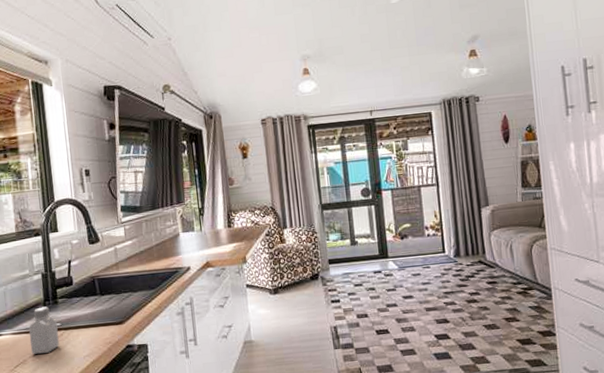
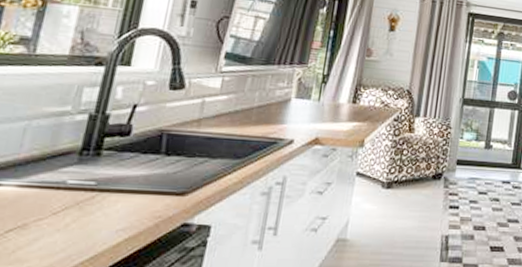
saltshaker: present [29,306,60,354] -> none [38,156,92,219]

